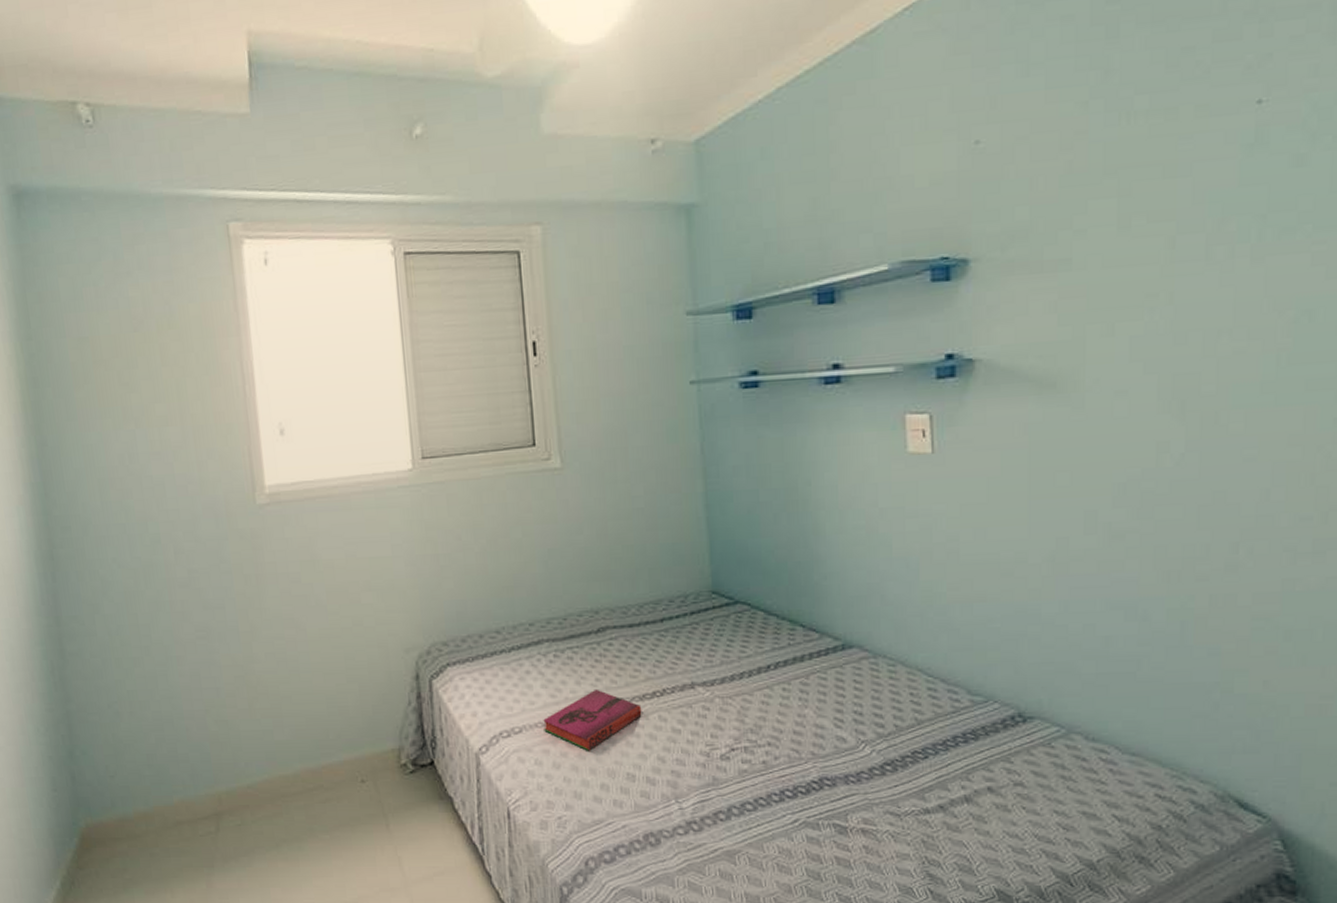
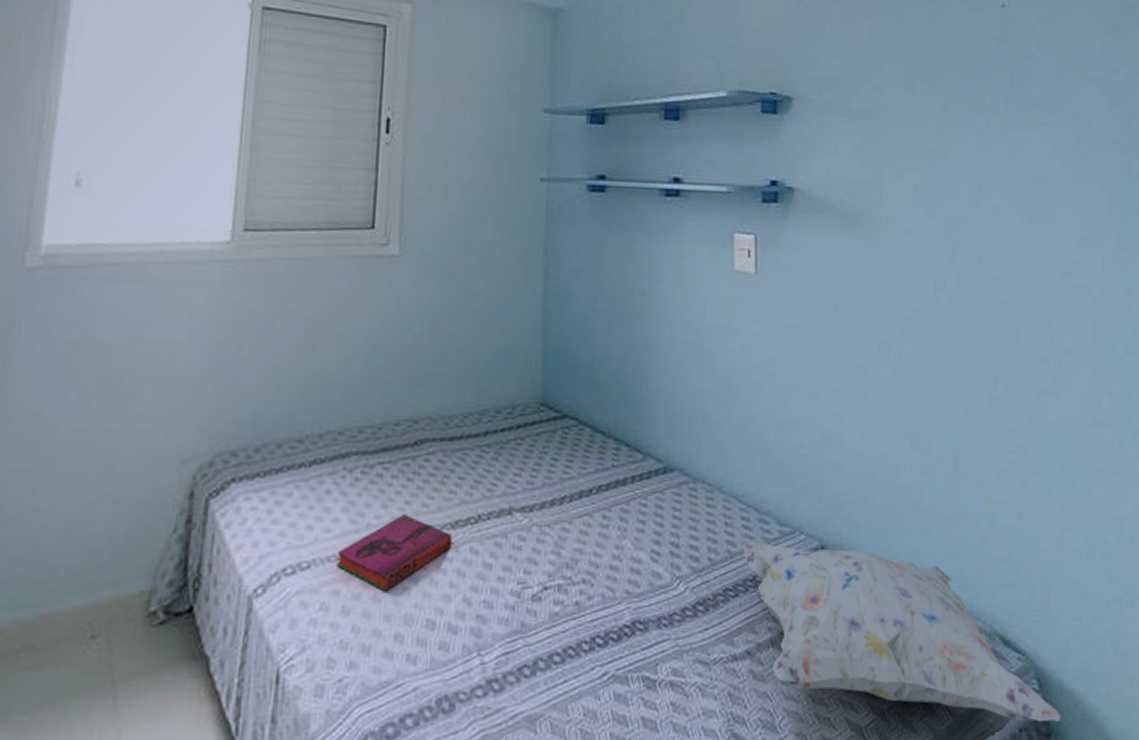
decorative pillow: none [925,710,1312,880] -> present [737,541,1062,723]

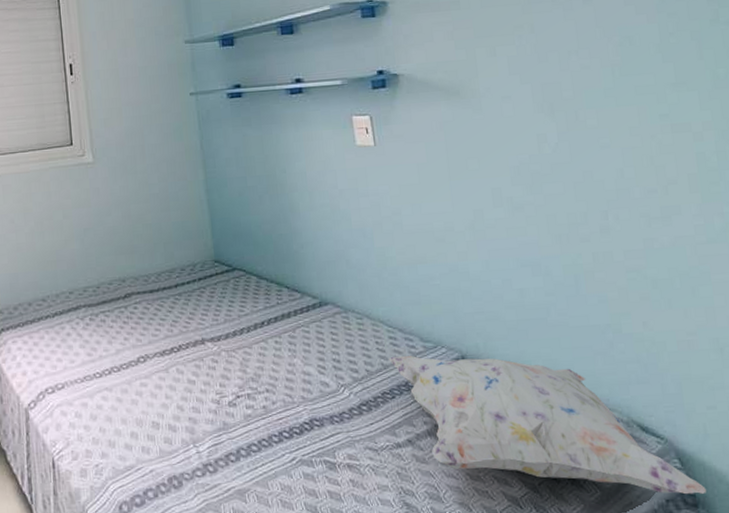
hardback book: present [337,513,453,592] -> none [82,347,163,403]

